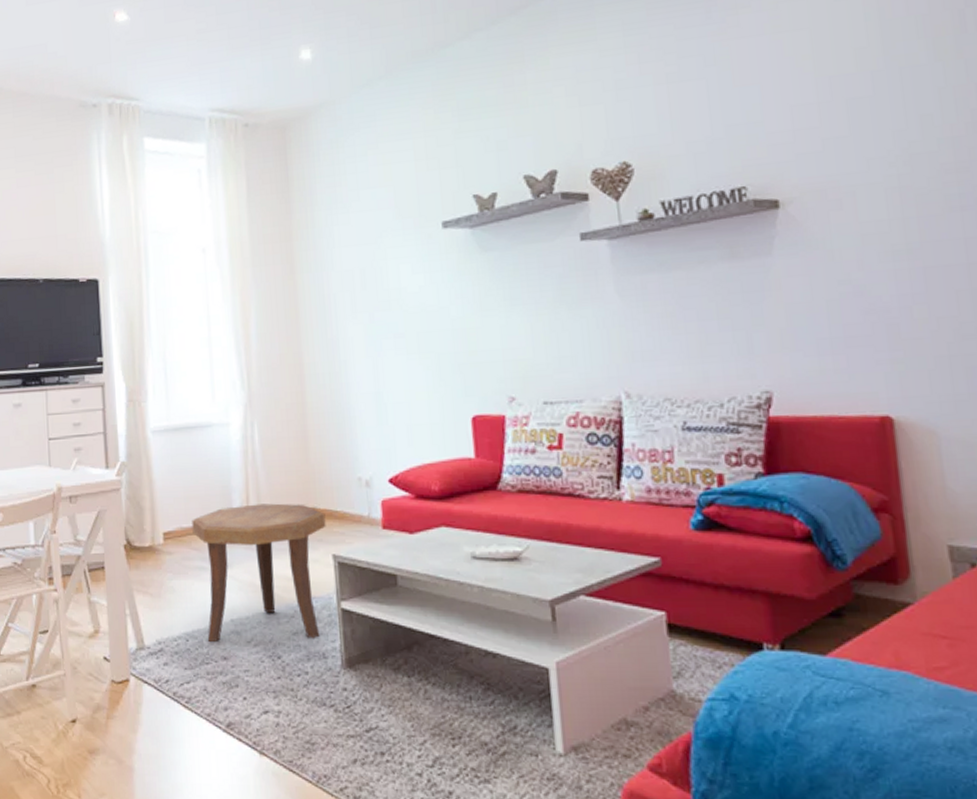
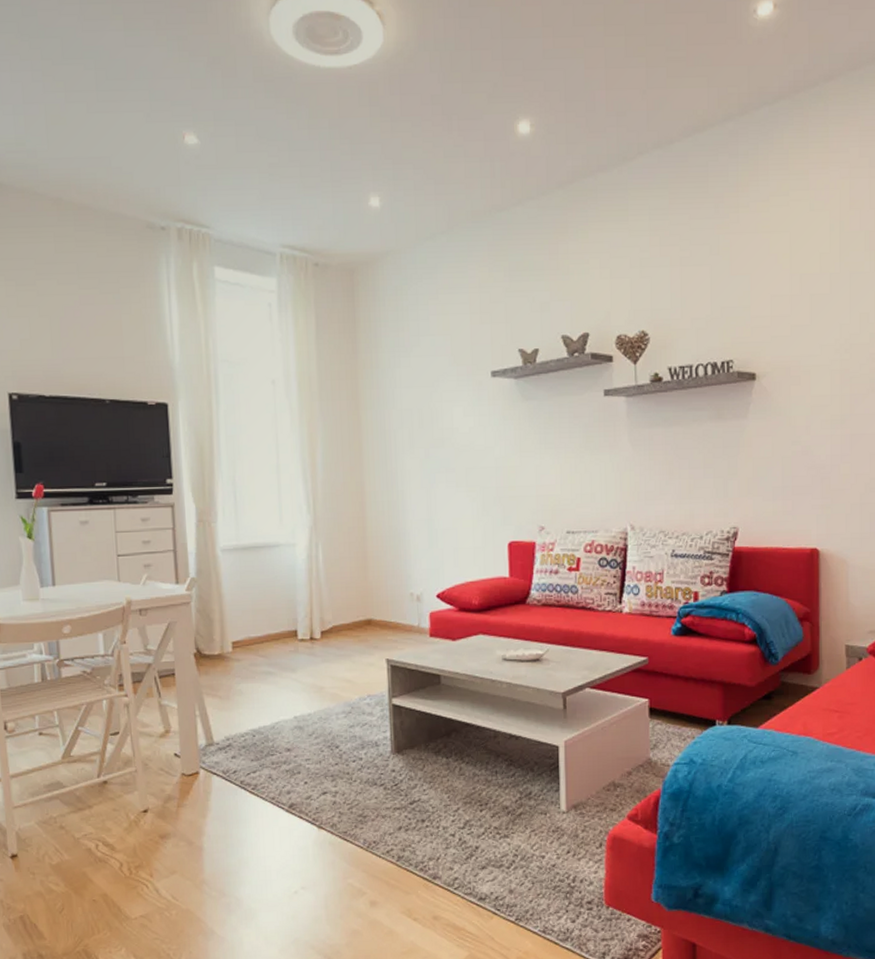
side table: present [192,503,326,641] -> none [259,615,381,736]

